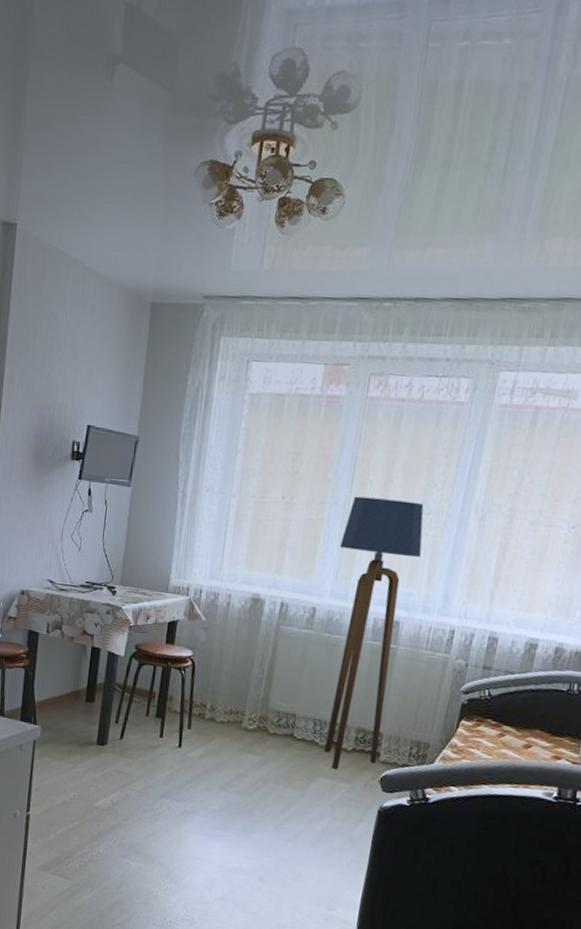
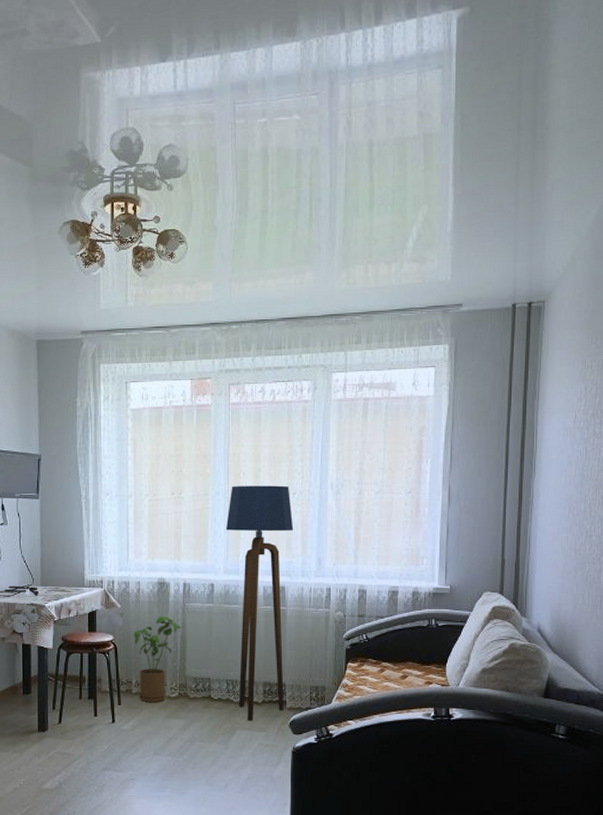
house plant: none [211,636,273,733] -> present [133,615,183,702]

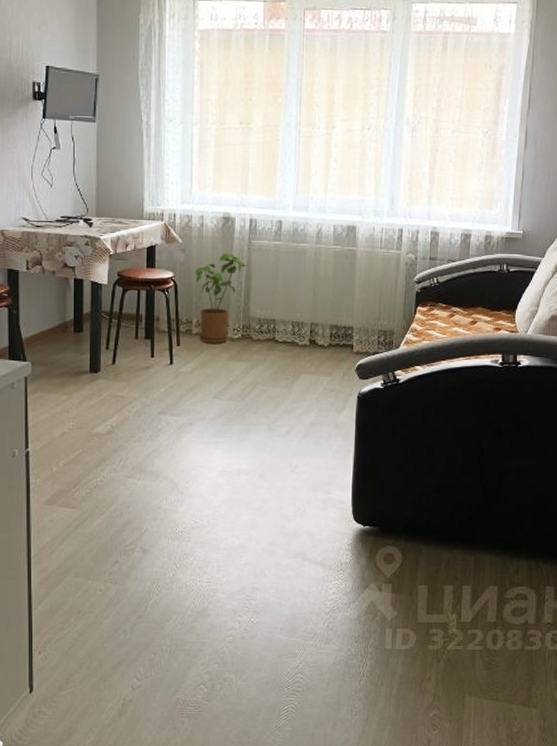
floor lamp: present [225,485,294,721] -> none [296,118,367,365]

